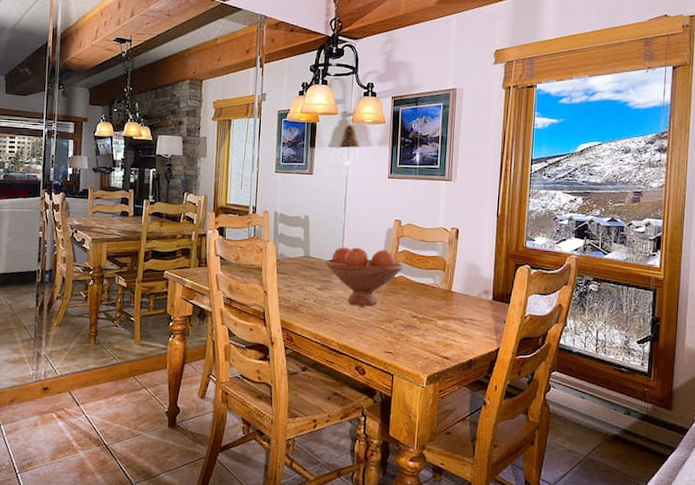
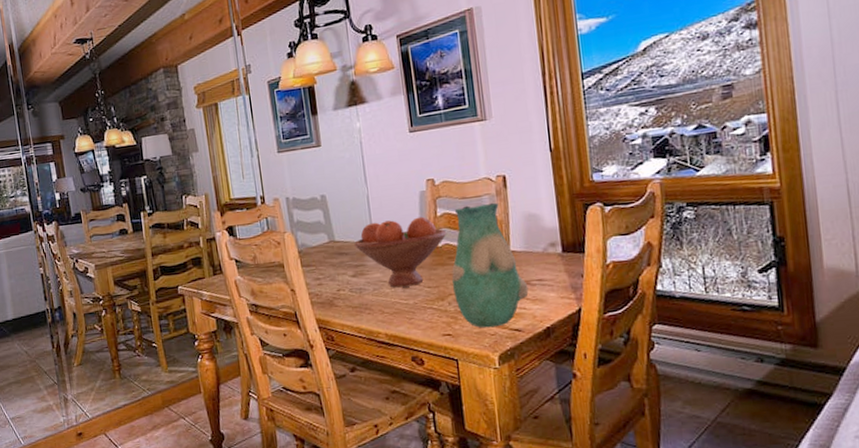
vase: none [400,247,461,353] -> present [451,202,529,328]

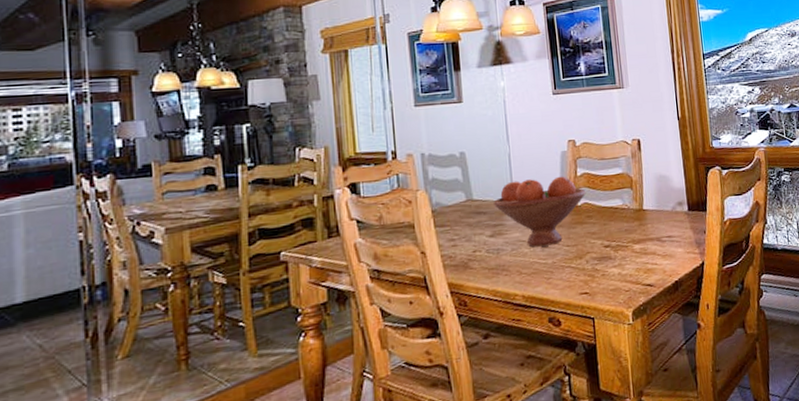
vase: present [451,202,529,328] -> none [590,164,660,285]

